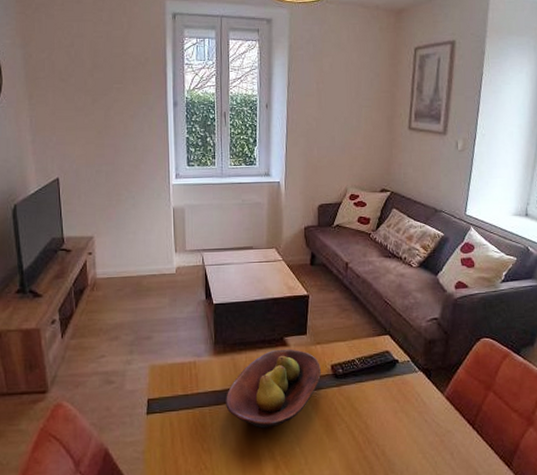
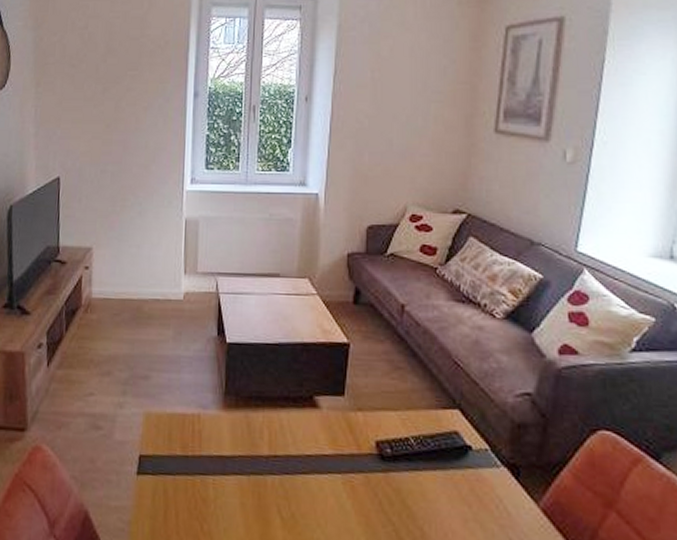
fruit bowl: present [226,349,321,429] -> none [234,411,361,516]

